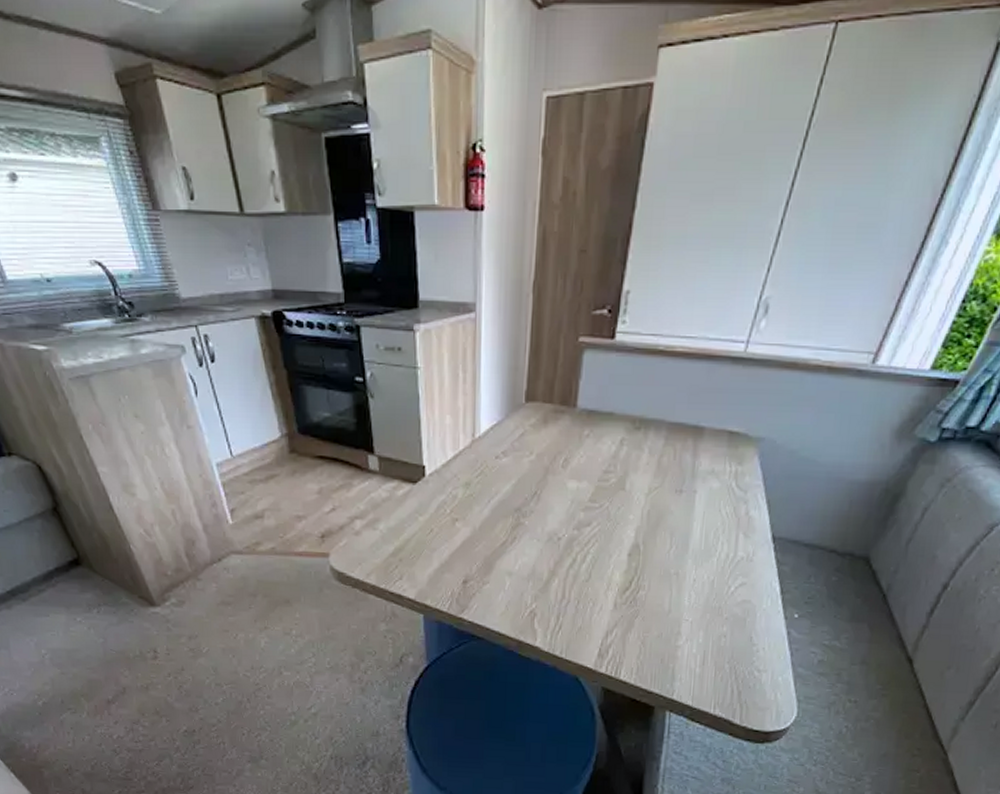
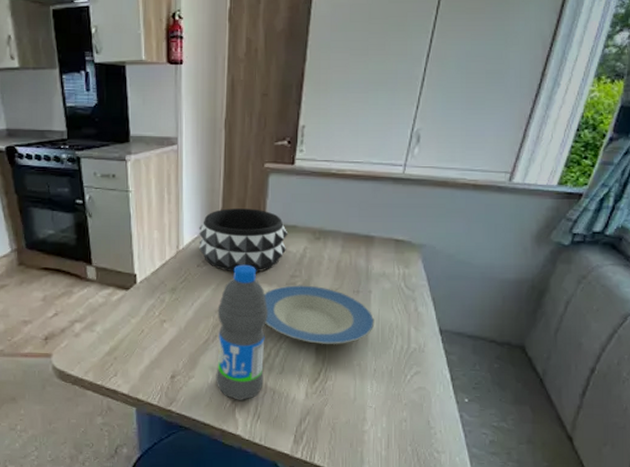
decorative bowl: none [498,390,604,466] -> present [199,208,288,272]
water bottle: none [513,457,575,609] -> present [216,264,268,400]
plate: none [572,482,698,551] -> present [264,285,375,345]

